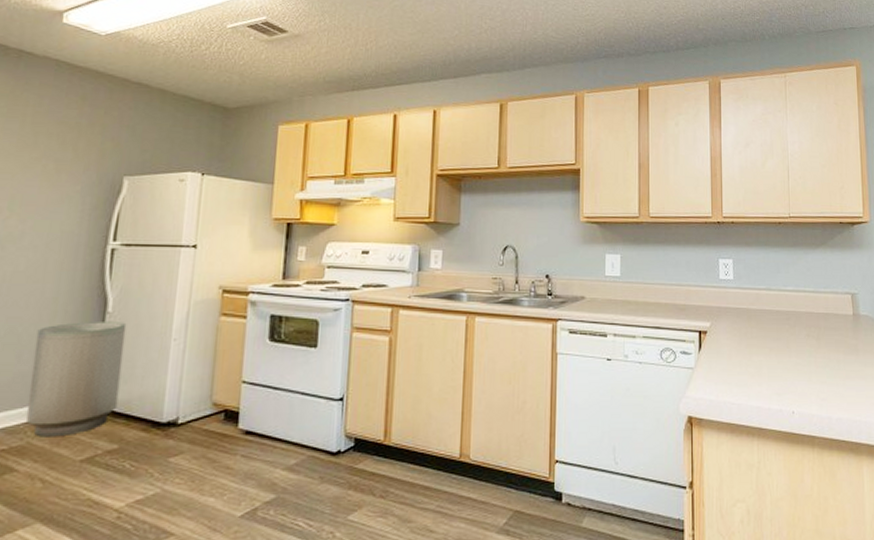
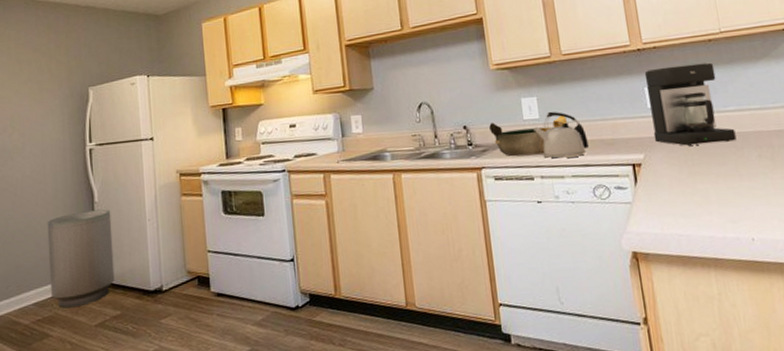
cooking pot: none [571,275,646,312] -> present [489,115,568,157]
kettle: none [613,270,662,319] -> present [533,111,589,159]
coffee maker: none [720,242,791,319] -> present [644,62,736,146]

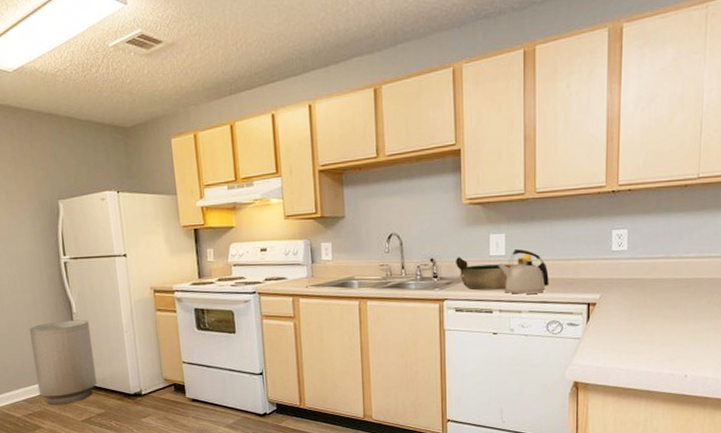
coffee maker: present [644,62,736,146] -> none [612,208,691,289]

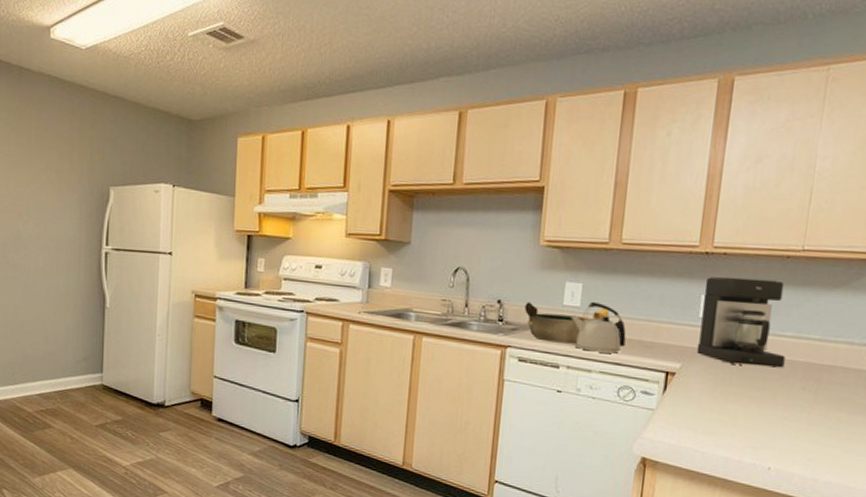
trash can: present [29,320,97,405] -> none [55,314,121,405]
coffee maker: none [612,208,691,289] -> present [696,276,786,368]

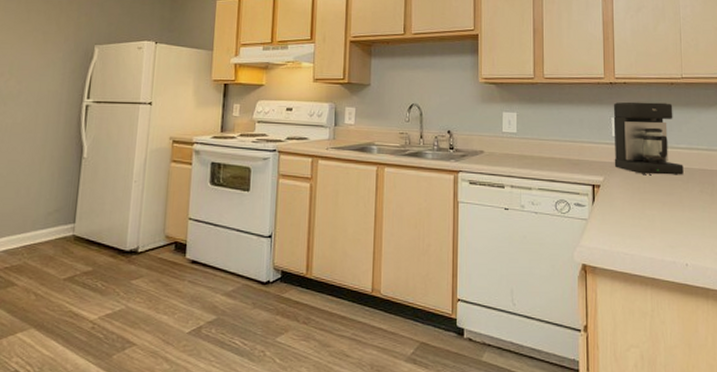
cooking pot: present [525,302,610,344] -> none [471,131,541,166]
kettle: present [571,301,626,355] -> none [510,127,557,173]

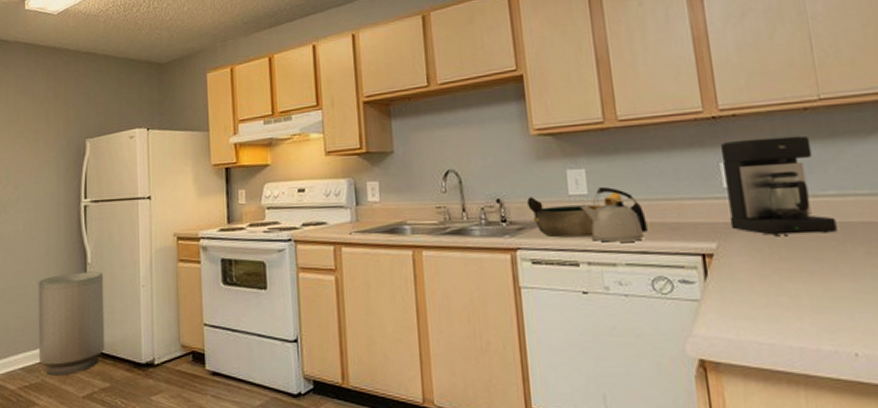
trash can: none [22,165,98,259] -> present [38,271,105,376]
cooking pot: none [471,131,541,166] -> present [527,192,623,238]
kettle: none [510,127,557,173] -> present [580,186,648,244]

